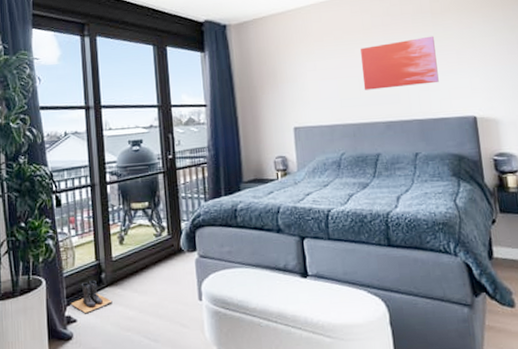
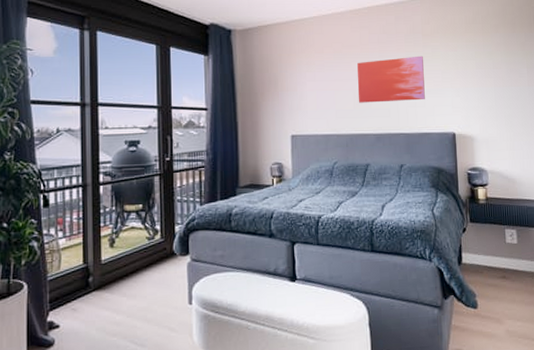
boots: present [71,281,112,314] -> none [54,284,99,319]

